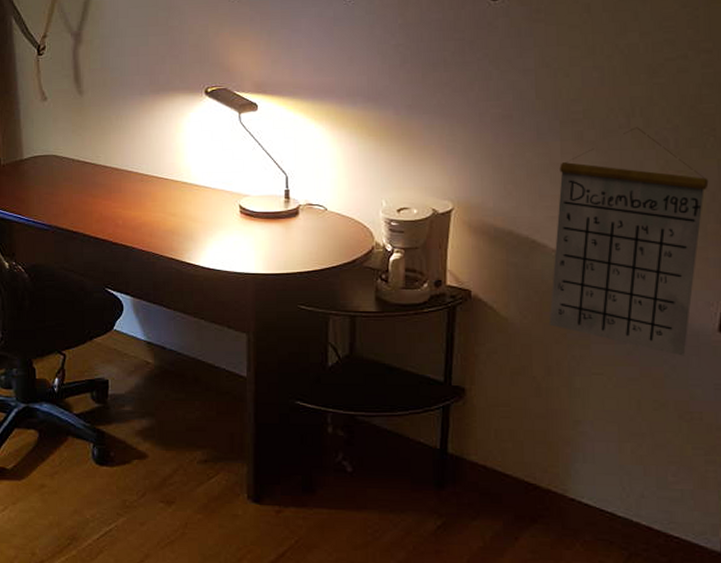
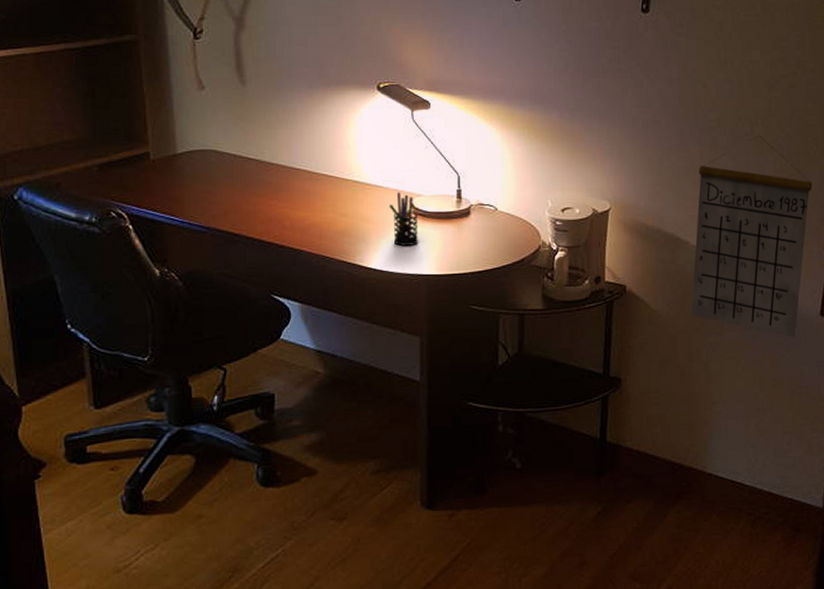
pen holder: none [216,192,246,245] -> present [389,192,419,246]

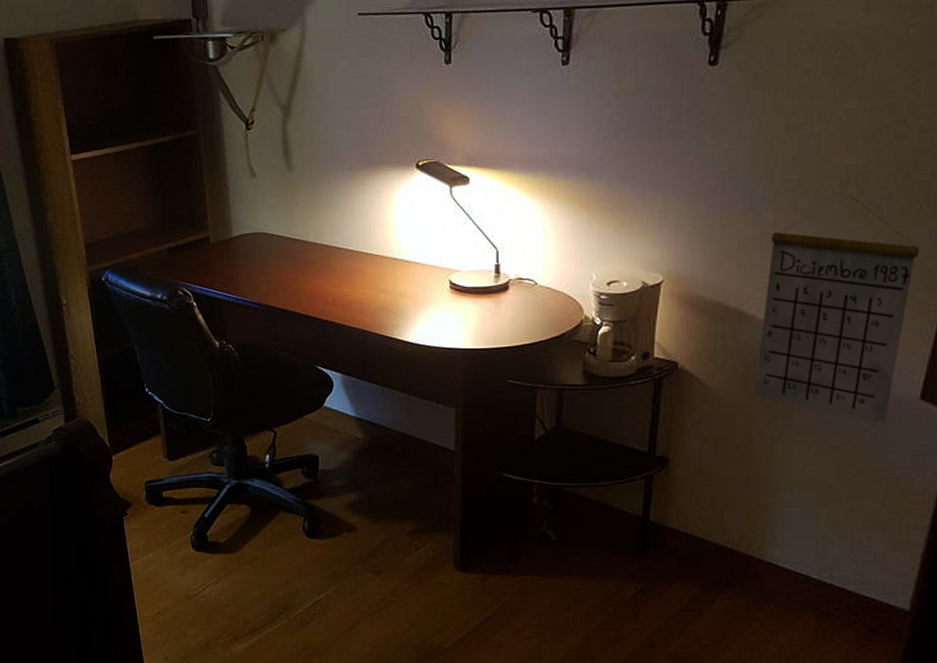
pen holder: present [389,192,419,246] -> none [426,268,456,320]

